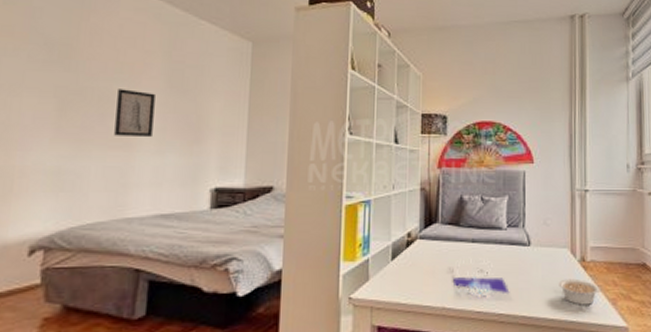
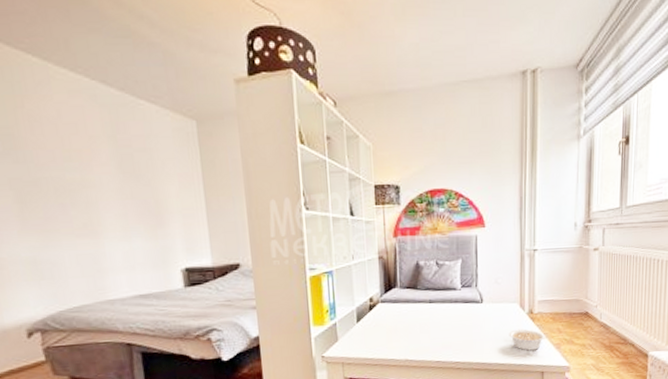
wall art: present [114,89,155,138] -> none [71,177,115,225]
board game: present [452,257,510,296] -> none [413,316,465,348]

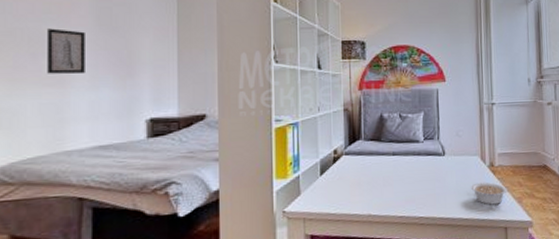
wall art: none [71,177,115,225] -> present [47,28,85,74]

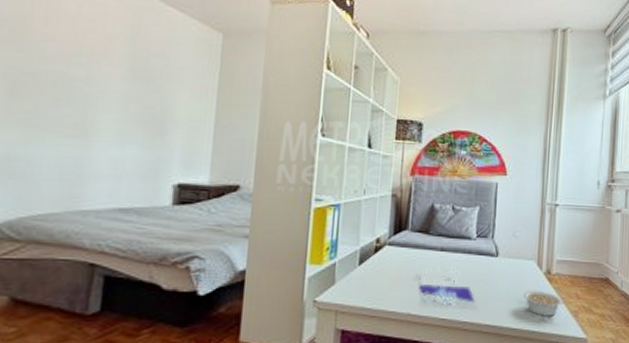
wall art: present [47,28,85,74] -> none [70,74,116,128]
board game: none [376,168,428,203] -> present [419,265,475,303]

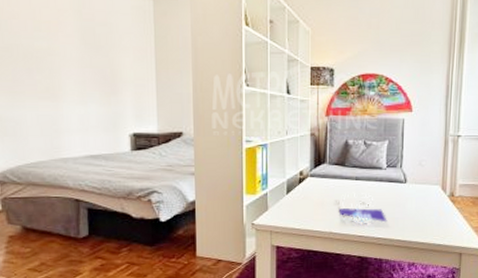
legume: present [523,290,564,316] -> none [429,210,467,232]

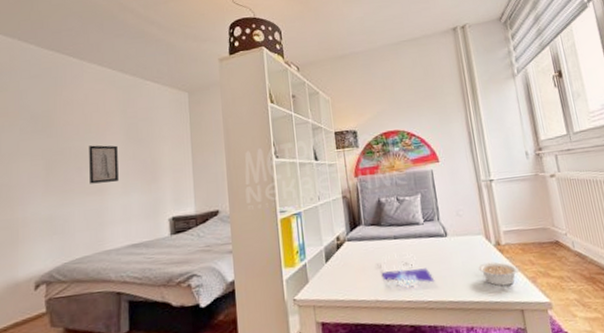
wall art: none [39,46,74,90] -> present [89,145,119,184]
legume: none [429,210,467,232] -> present [478,261,520,287]

